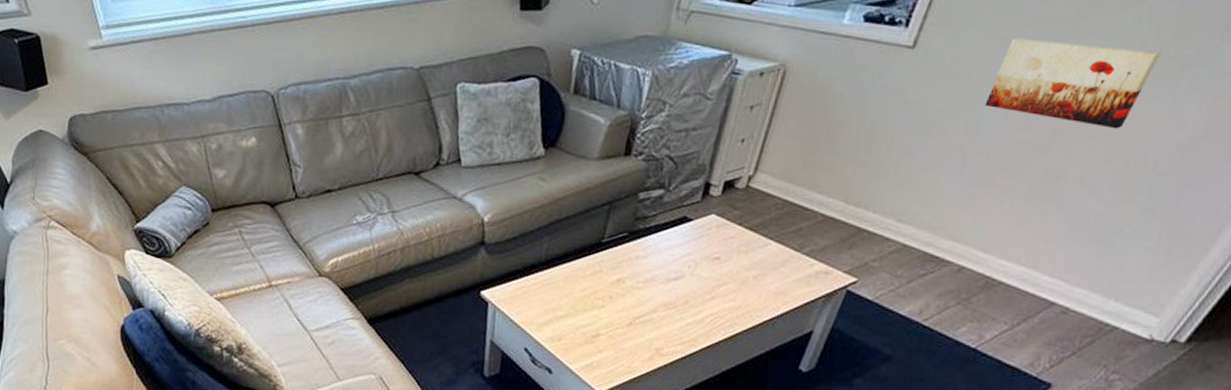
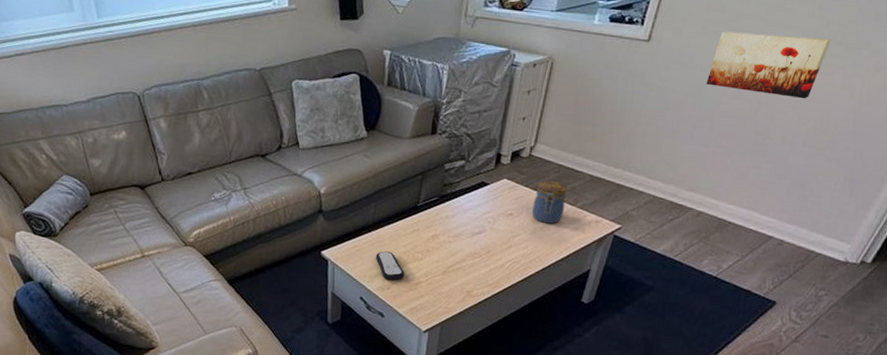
remote control: none [546,294,581,330] -> present [375,251,405,280]
jar: none [744,218,792,272] -> present [532,180,568,224]

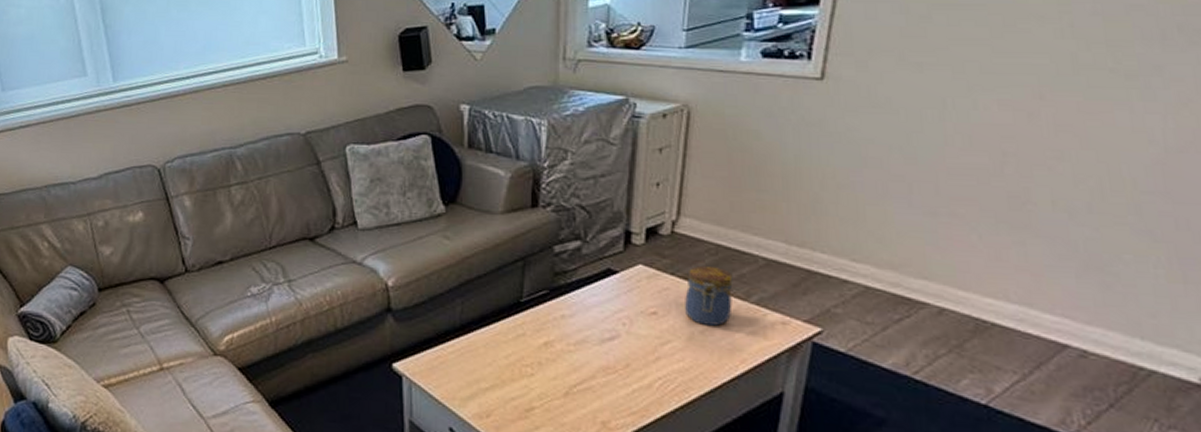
remote control: present [375,251,405,280] -> none [467,363,510,404]
wall art: present [706,31,832,99] -> none [917,62,1099,147]

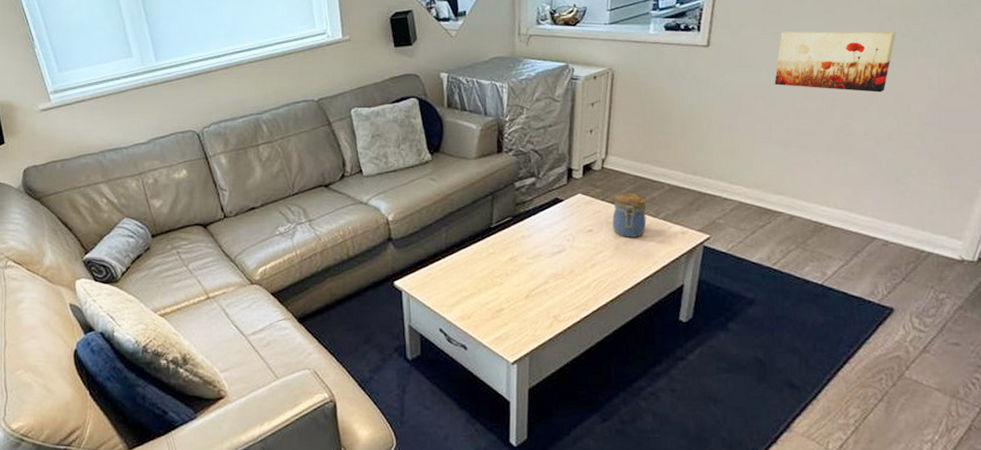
wall art: none [917,62,1099,147] -> present [774,31,897,93]

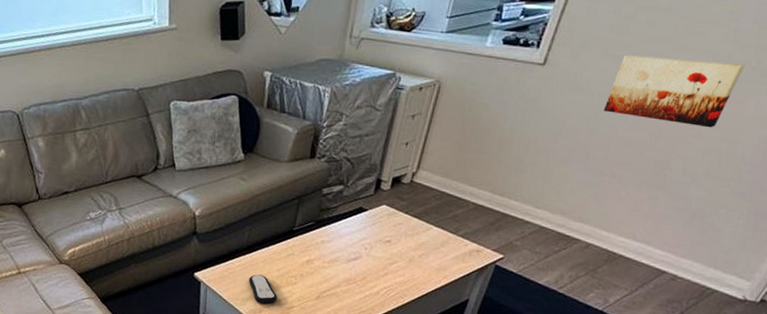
remote control: none [452,277,485,308] -> present [248,274,278,304]
jar: present [612,192,647,237] -> none [411,207,449,252]

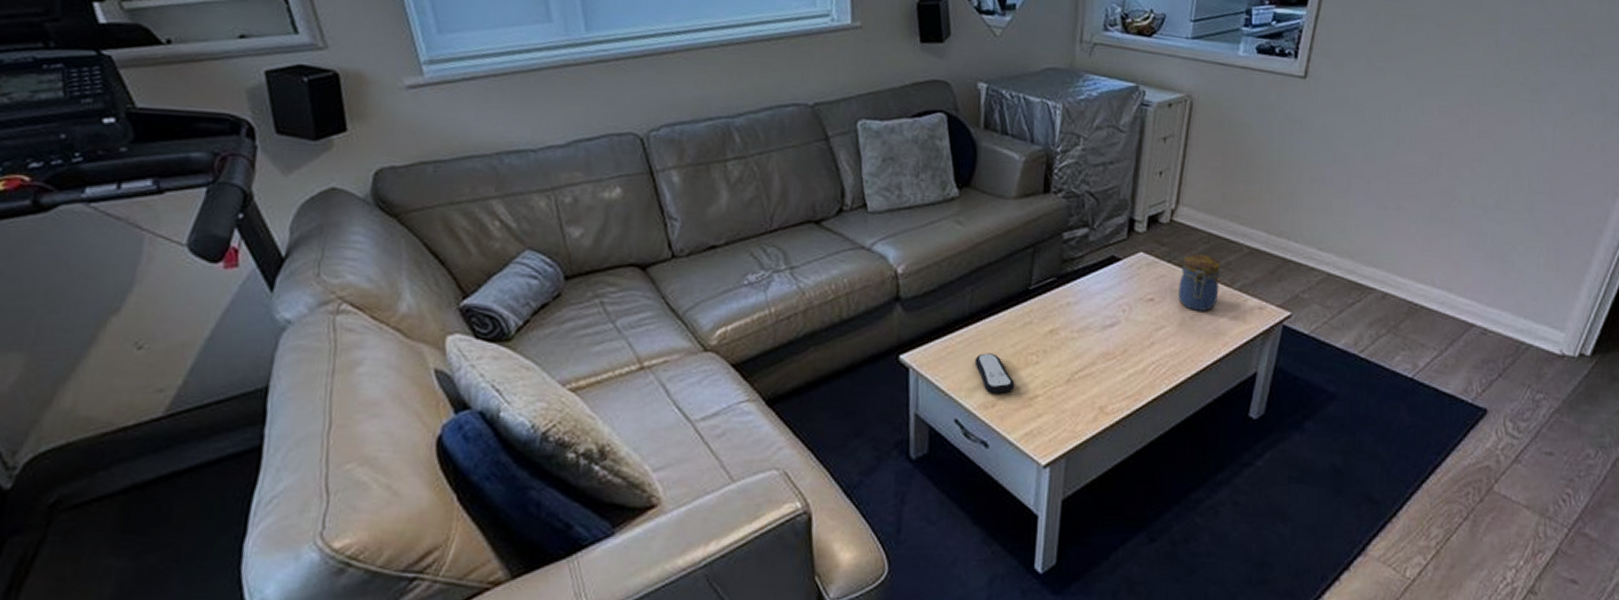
jar: none [411,207,449,252] -> present [1179,253,1221,311]
wall art: present [603,55,746,128] -> none [1377,67,1513,151]

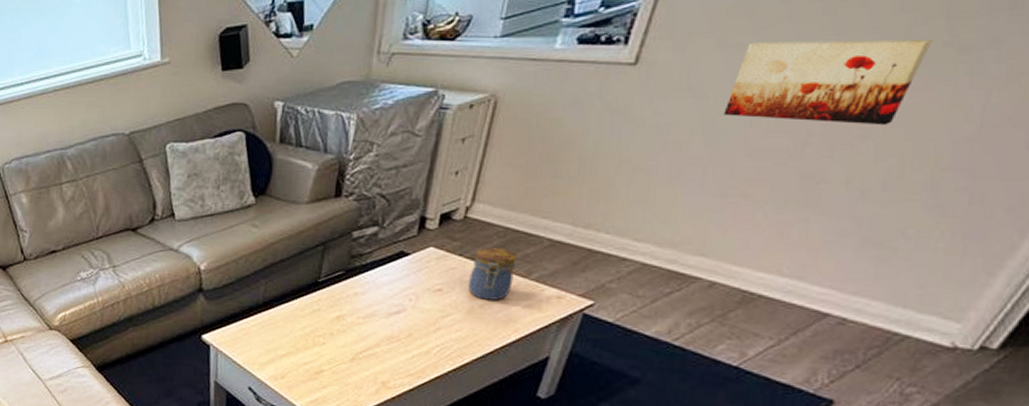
remote control: present [974,353,1015,394] -> none [266,334,303,368]
wall art: none [1377,67,1513,151] -> present [723,39,933,125]

